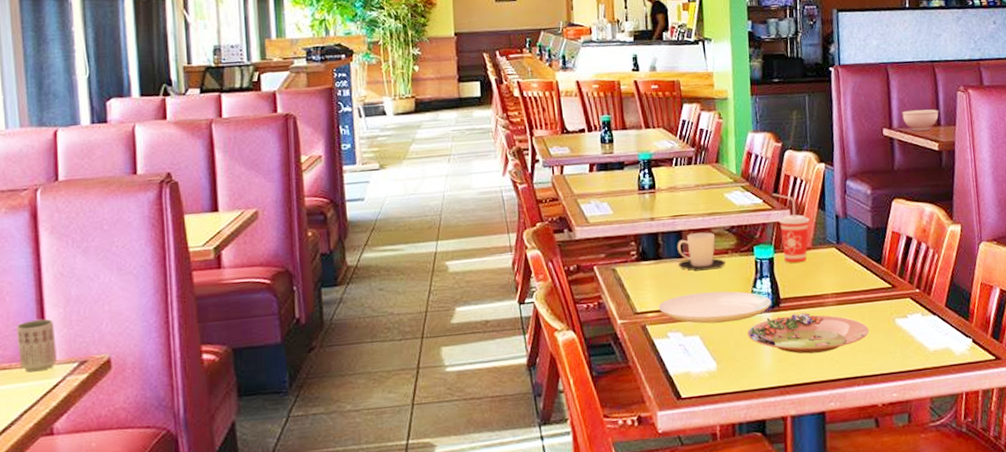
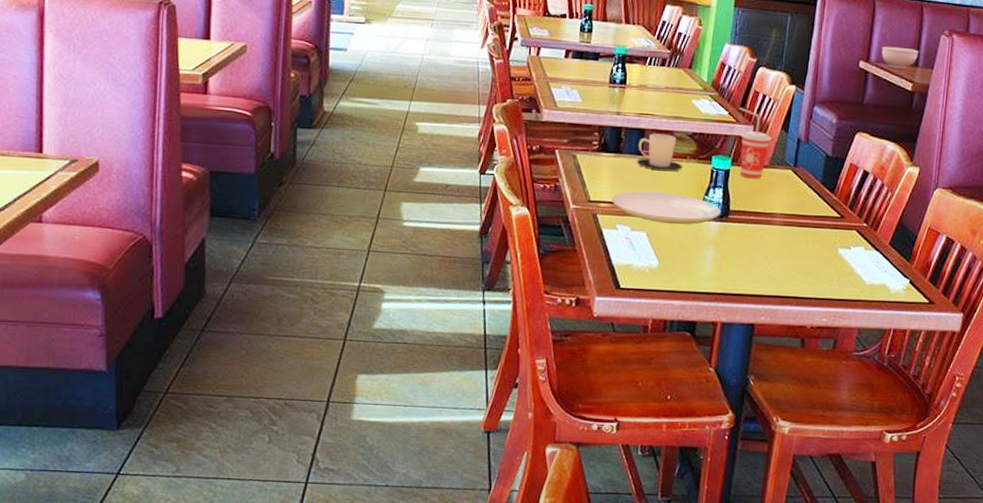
cup: present [15,319,57,372] -> none [16,114,51,163]
salad plate: present [747,312,870,354] -> none [692,227,811,268]

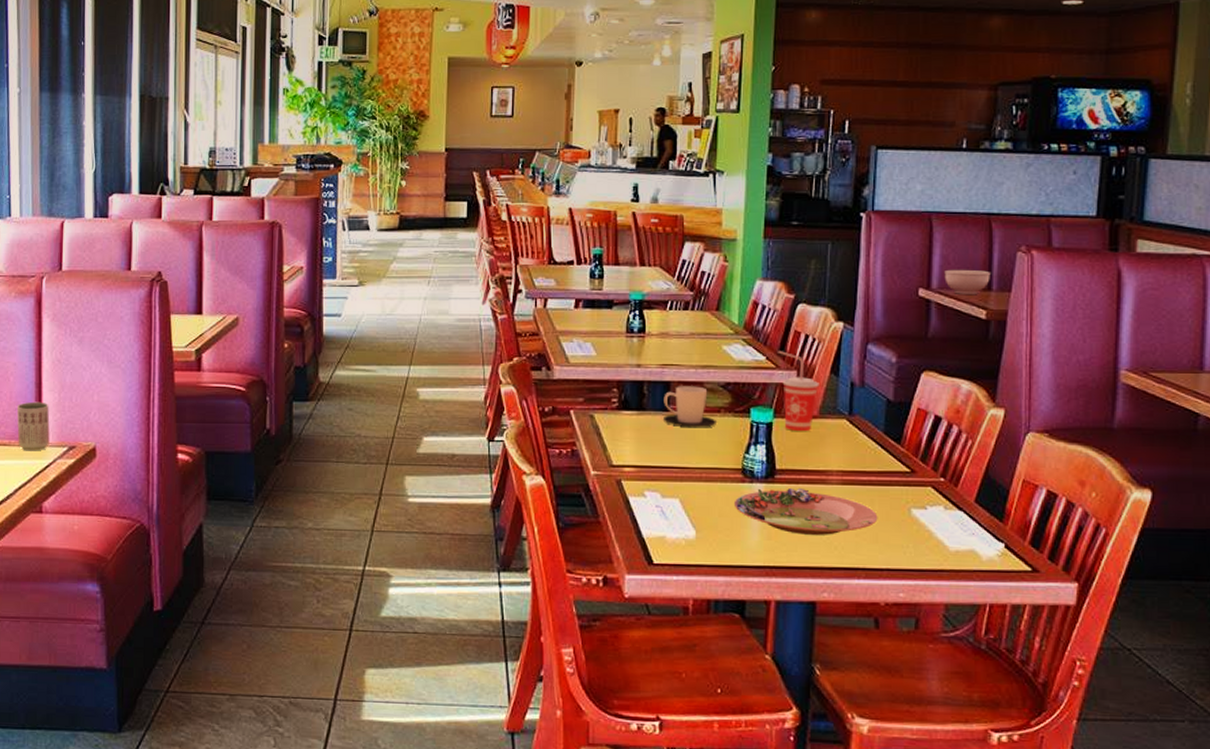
cup: none [16,114,51,163] -> present [16,401,50,451]
plate: present [611,191,721,225] -> none [636,452,766,489]
salad plate: none [692,227,811,268] -> present [733,487,878,535]

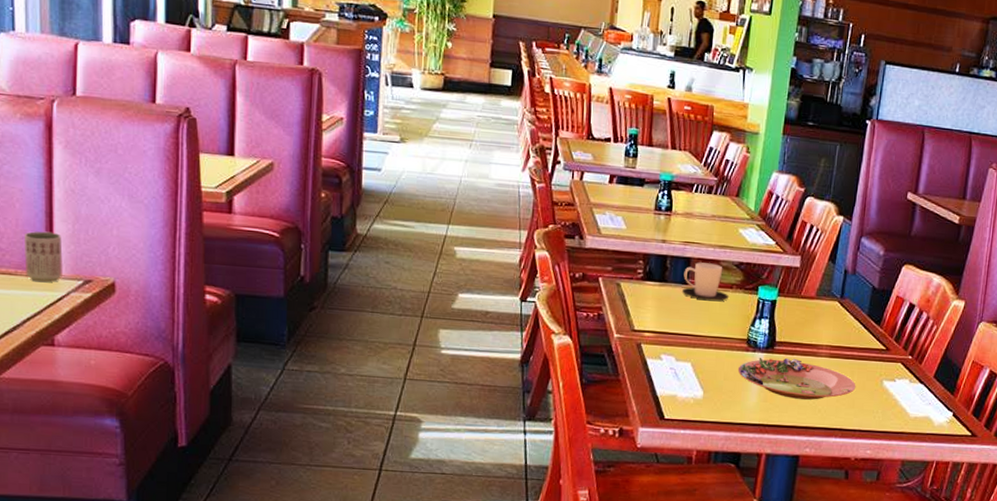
beverage cup: present [778,351,819,432] -> none [786,237,819,311]
soup bowl: present [944,269,992,296] -> none [929,178,967,203]

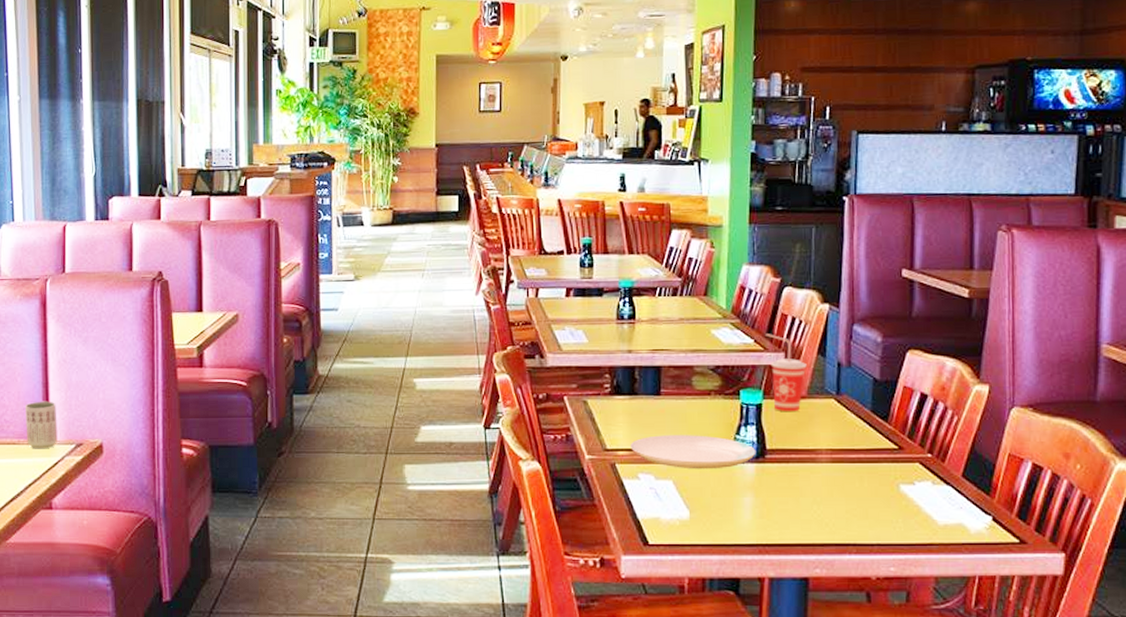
plate: none [656,321,767,356] -> present [630,435,756,470]
cup: present [681,262,729,301] -> none [654,370,707,410]
salad plate: present [737,358,856,400] -> none [726,466,868,512]
beverage cup: none [786,237,819,311] -> present [765,334,807,412]

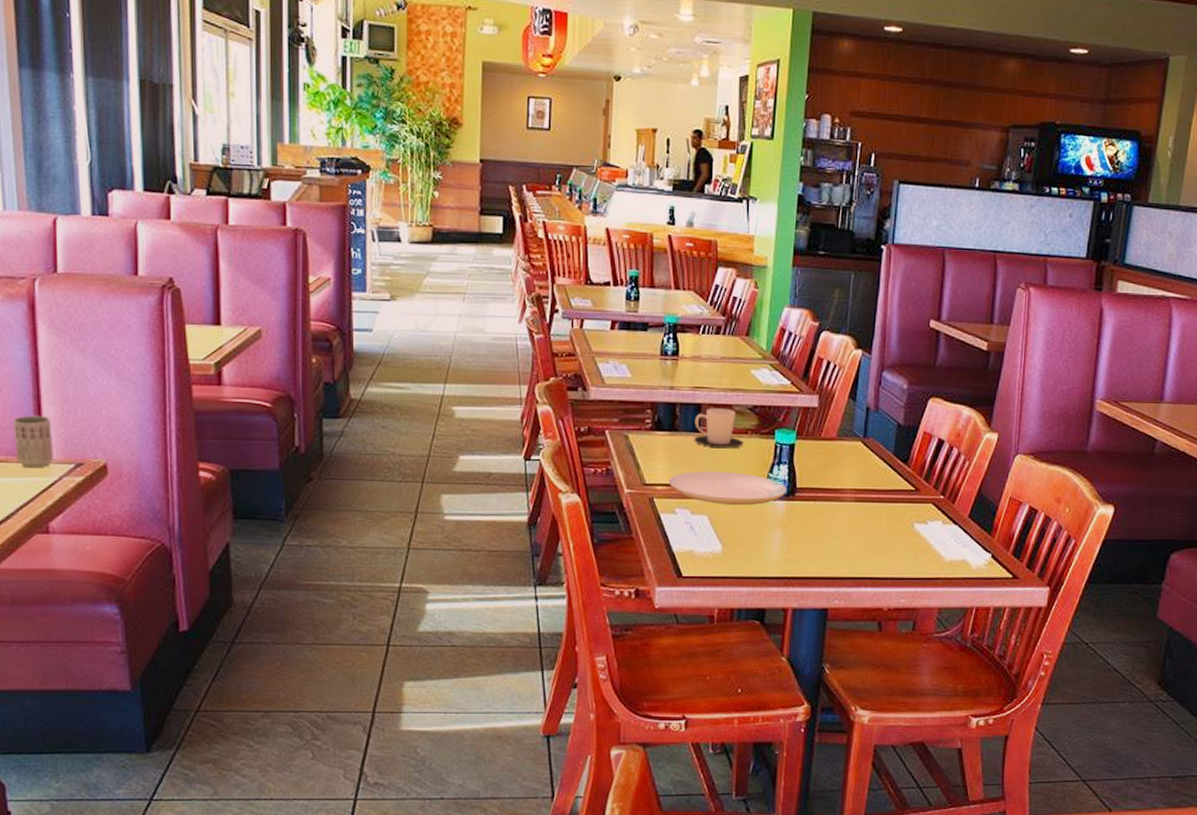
cup: none [654,370,707,410] -> present [693,408,743,448]
beverage cup: present [765,334,807,412] -> none [802,376,838,453]

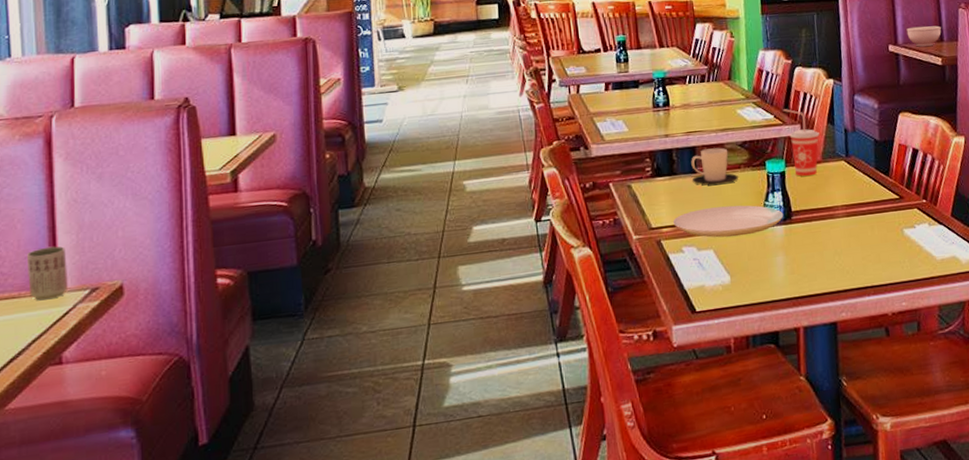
beverage cup: none [802,376,838,453] -> present [783,109,820,177]
soup bowl: none [953,302,994,328] -> present [906,25,942,47]

